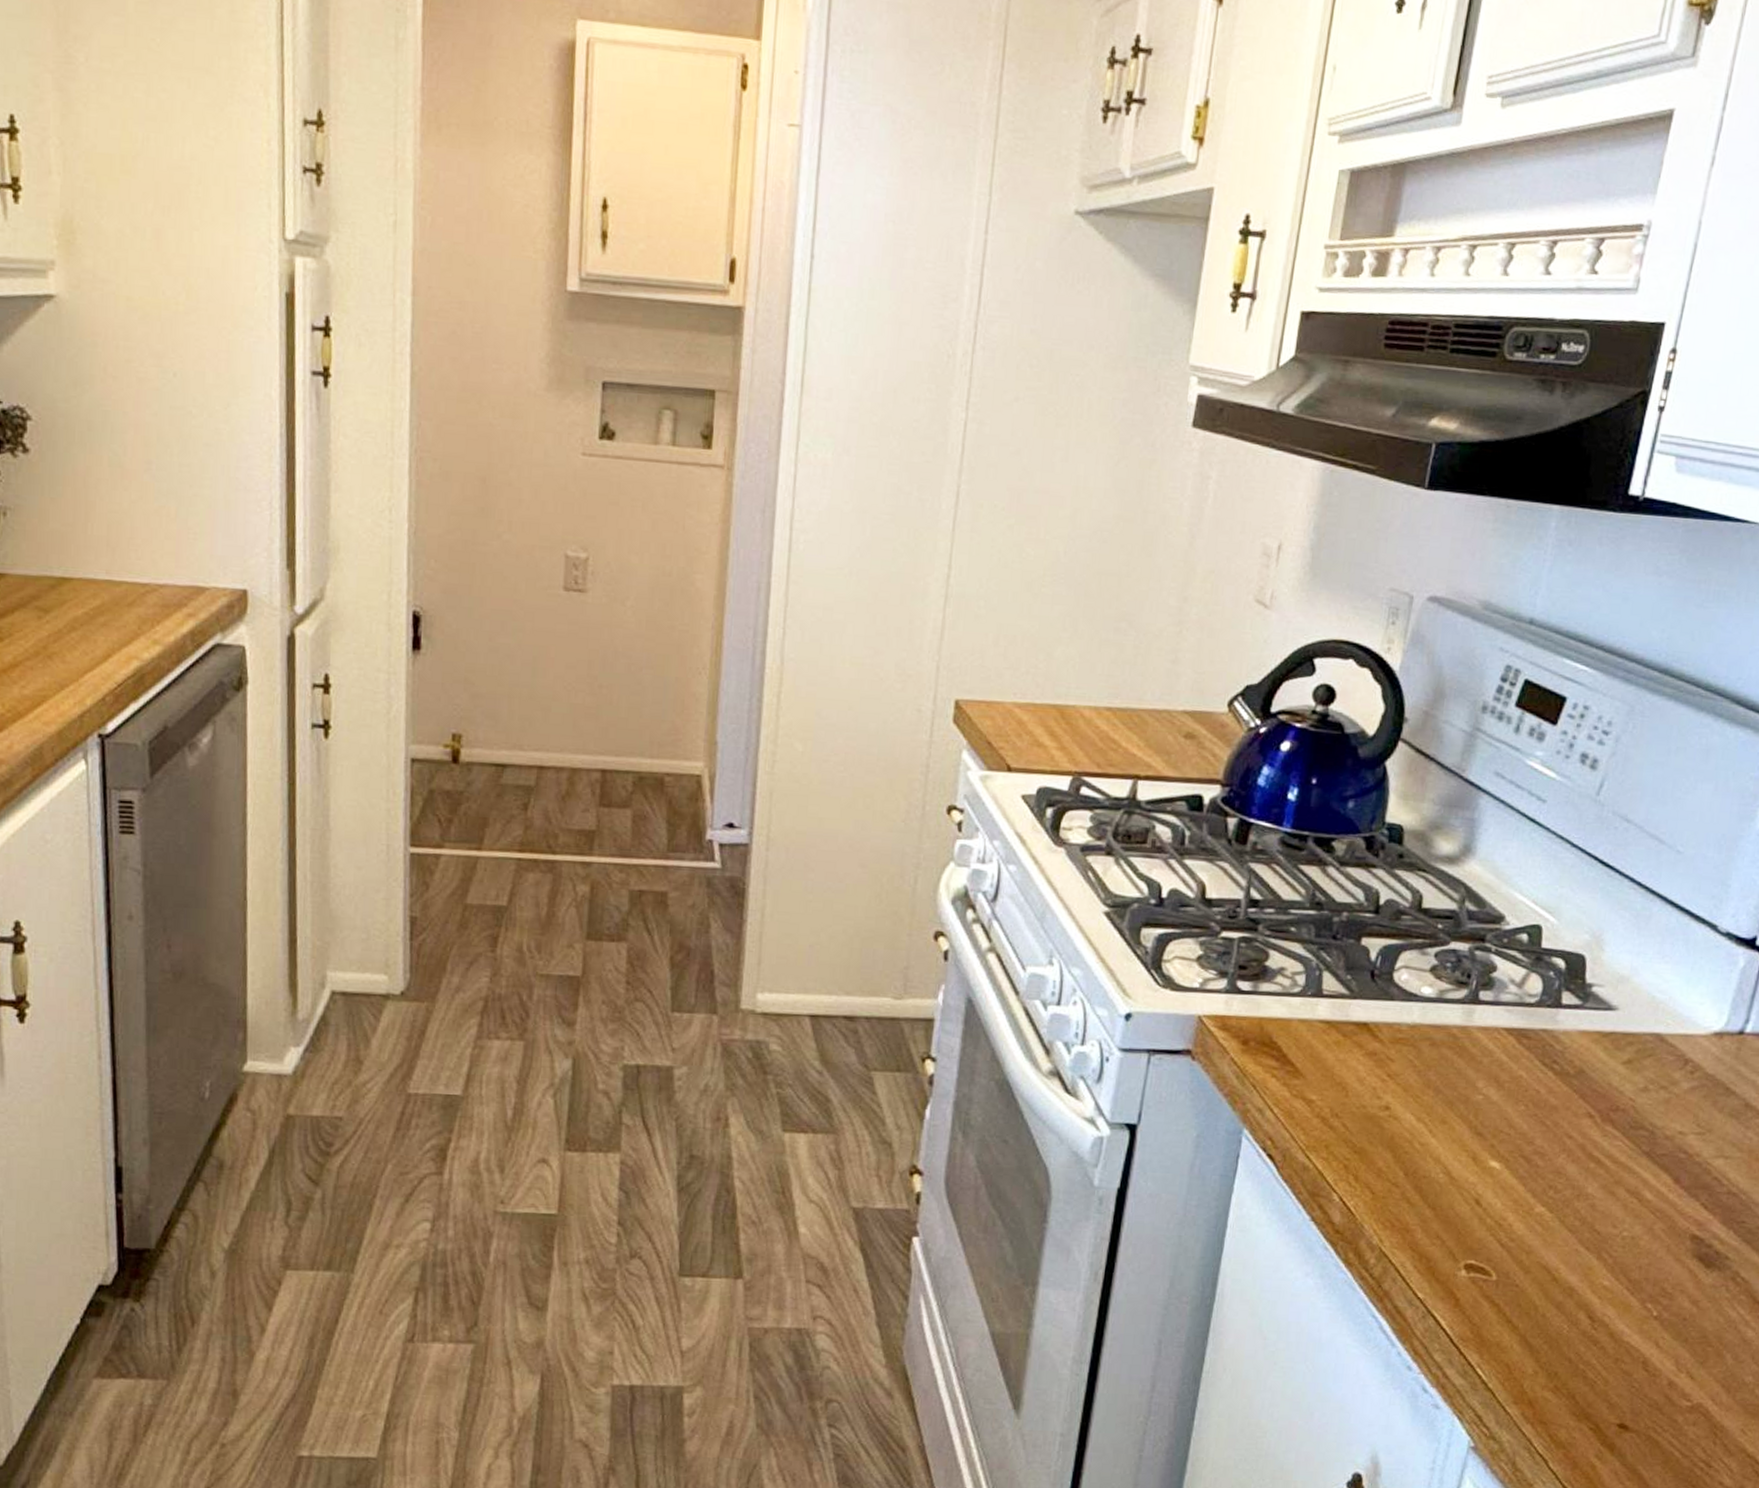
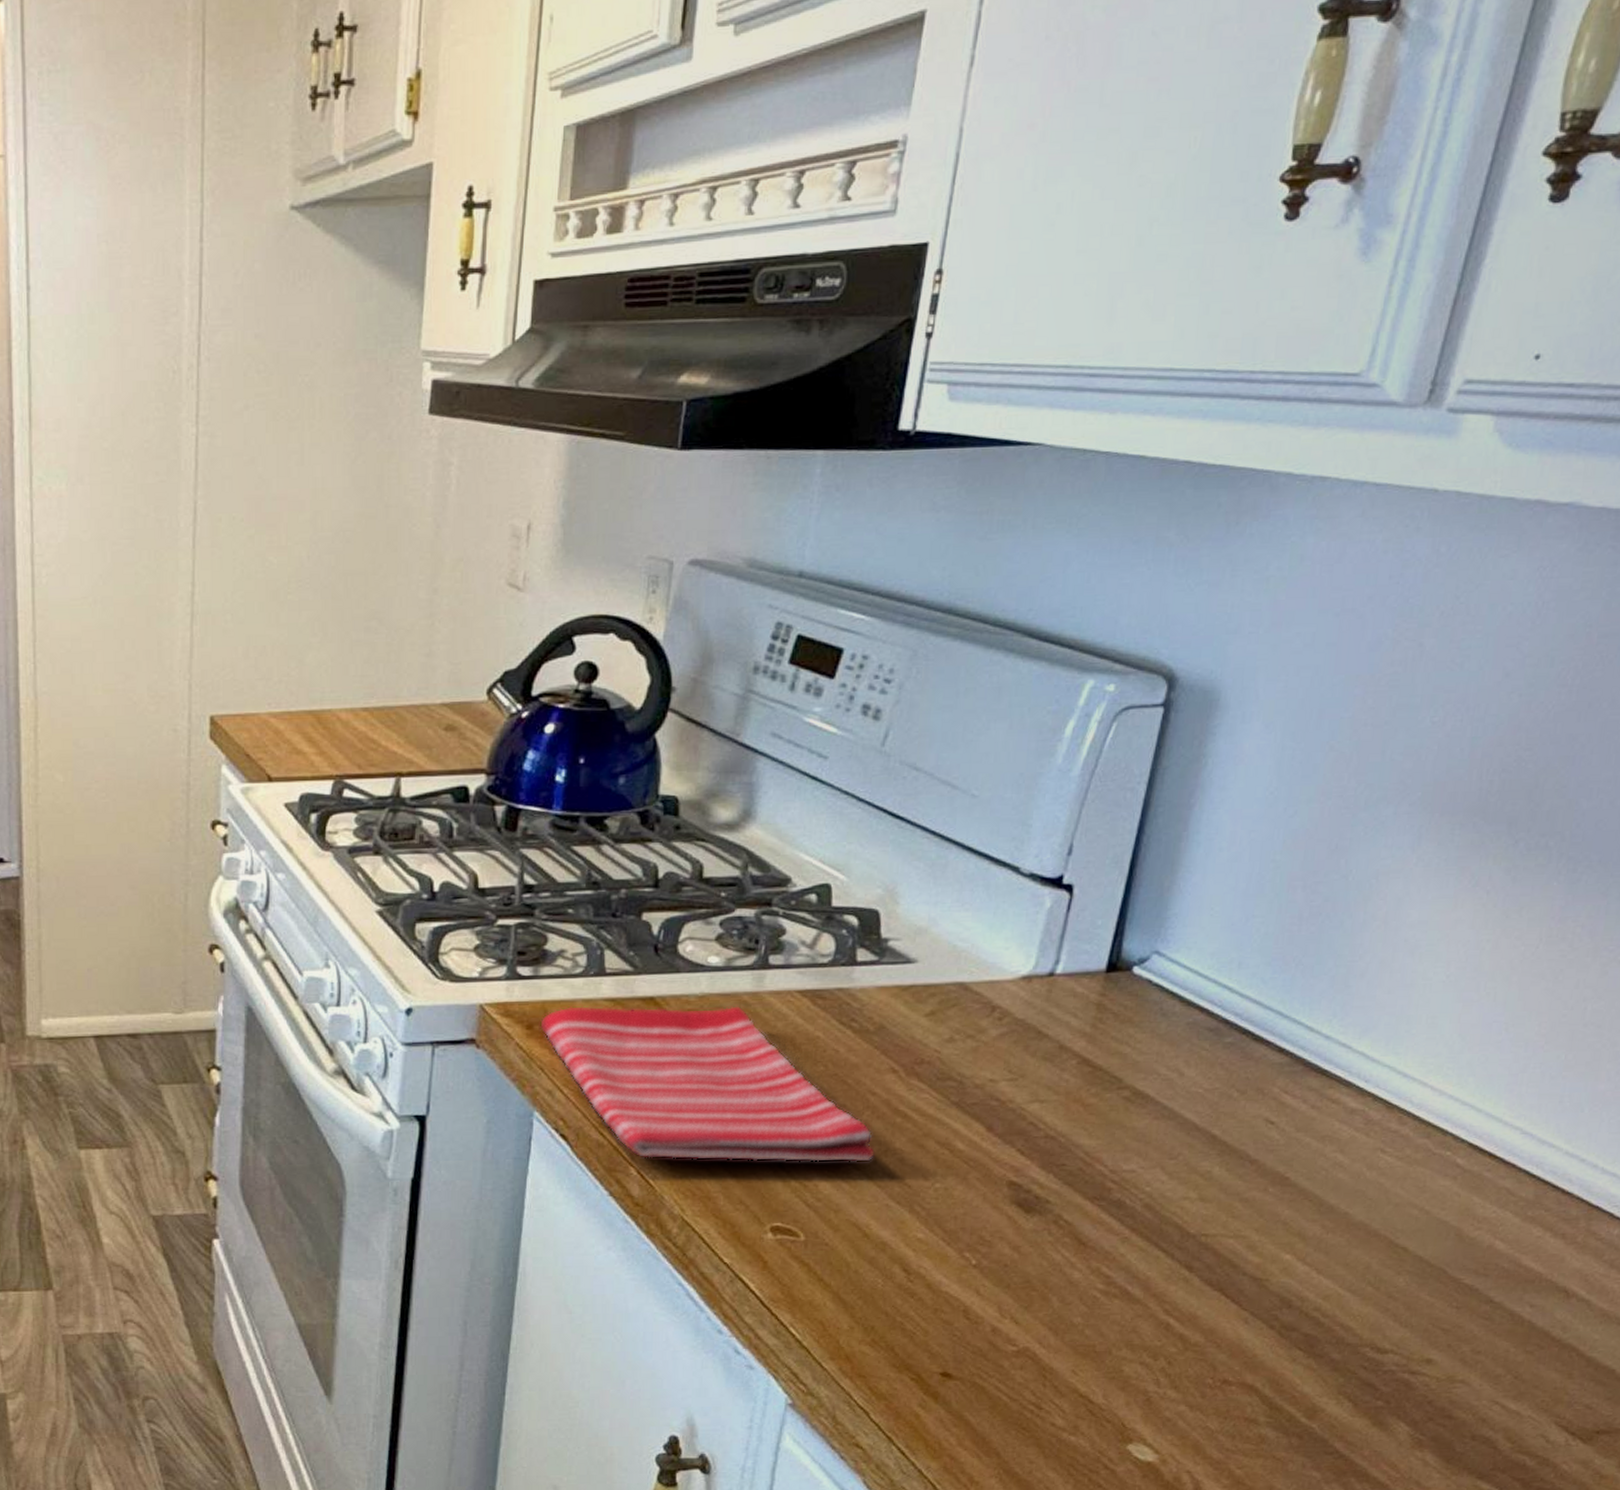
dish towel: none [1255,1025,1569,1205] -> present [540,1006,876,1162]

